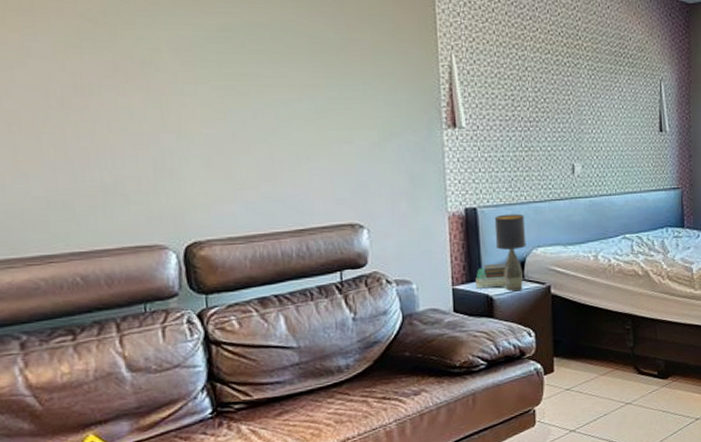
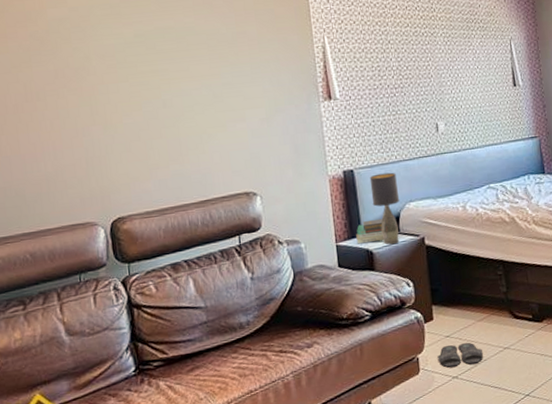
slippers: none [555,396,604,422] -> present [437,342,484,368]

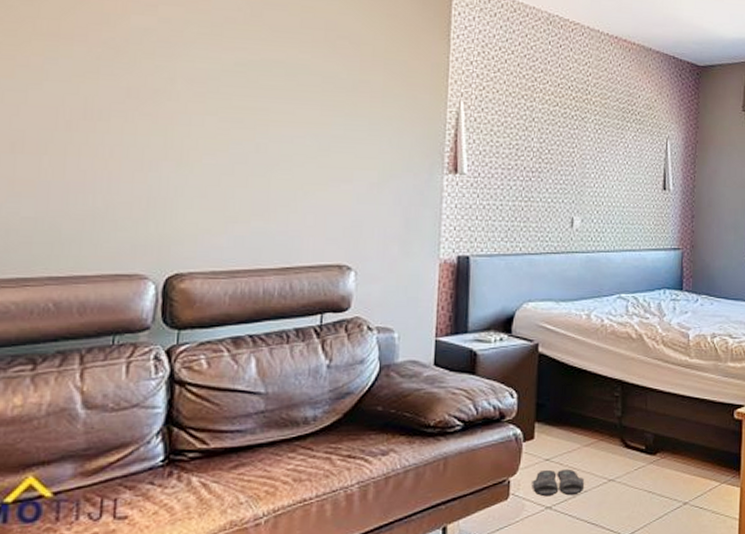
books: present [356,218,385,244] -> none [460,316,494,342]
table lamp: present [369,172,400,245] -> none [485,265,518,348]

